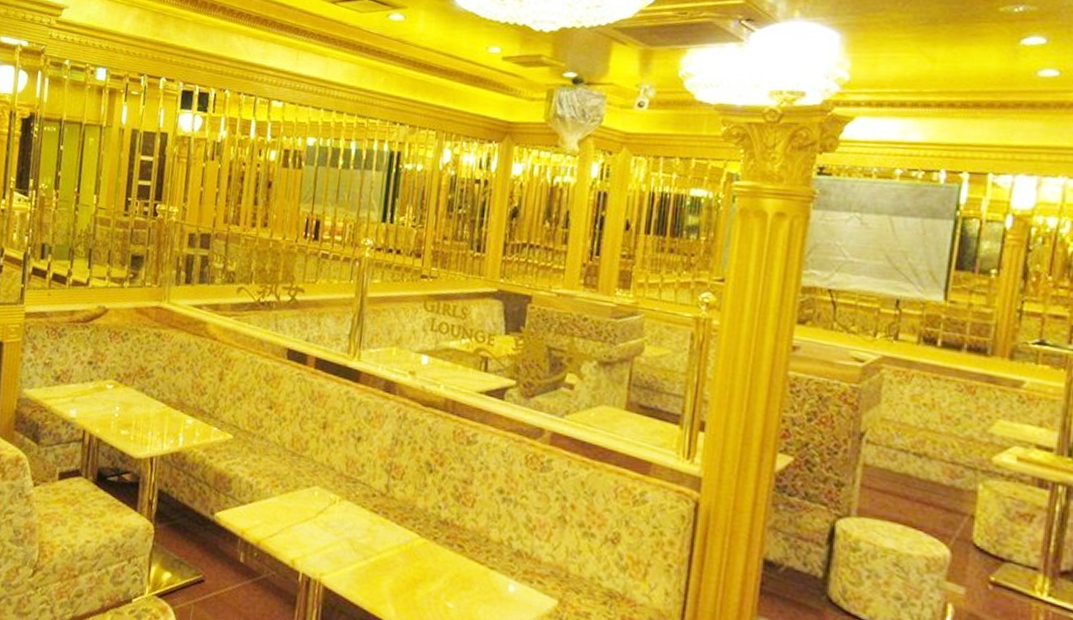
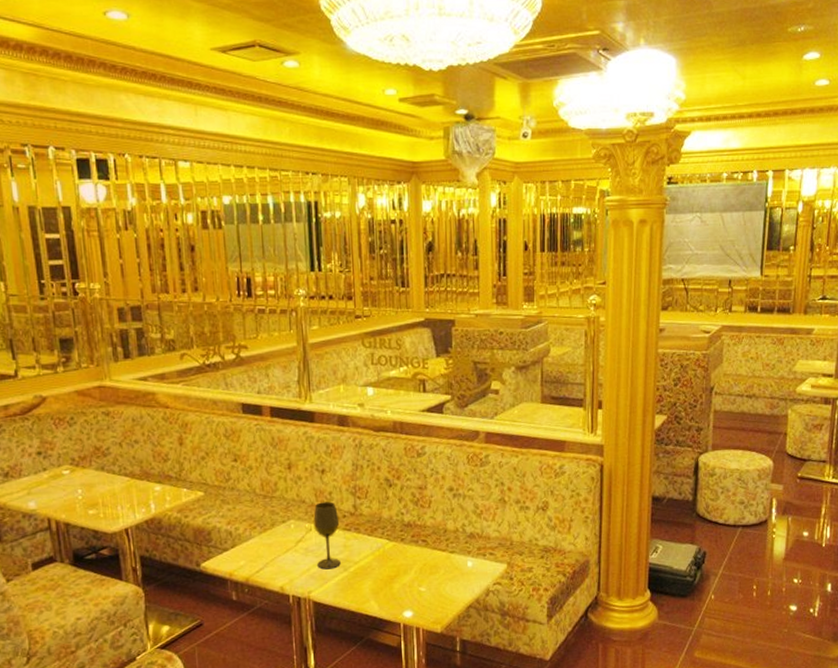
wine glass: none [335,473,368,554] -> present [313,502,341,570]

